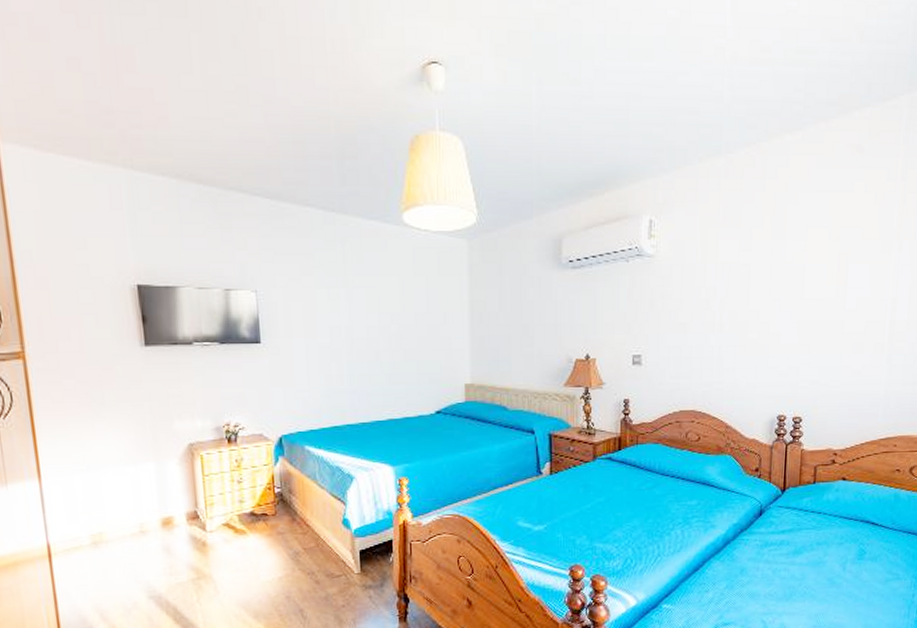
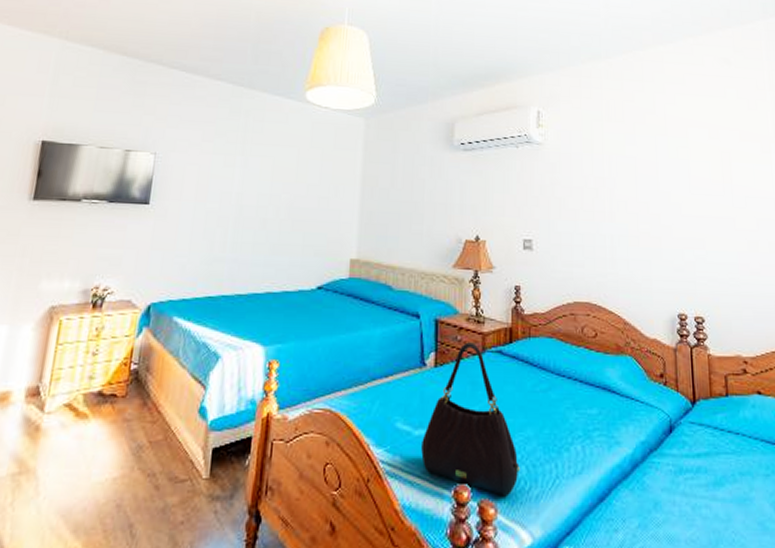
handbag: none [541,452,627,572] -> present [421,342,520,497]

